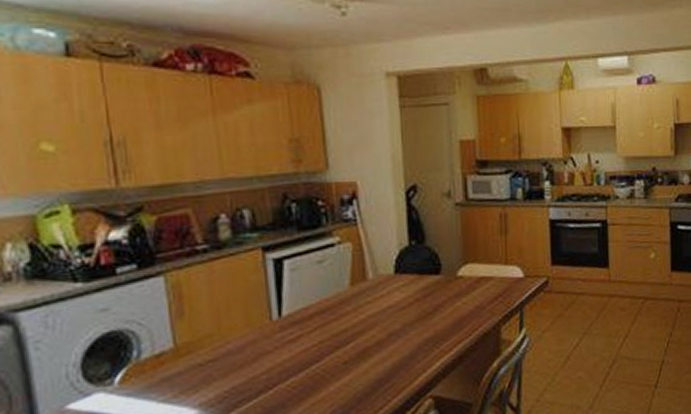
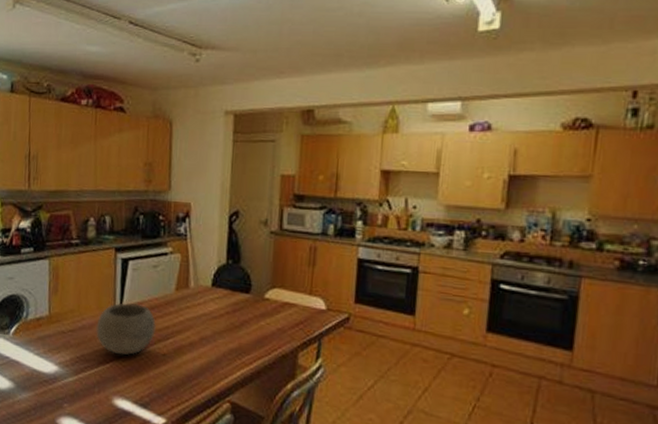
bowl: none [248,310,331,376] -> present [96,302,156,355]

